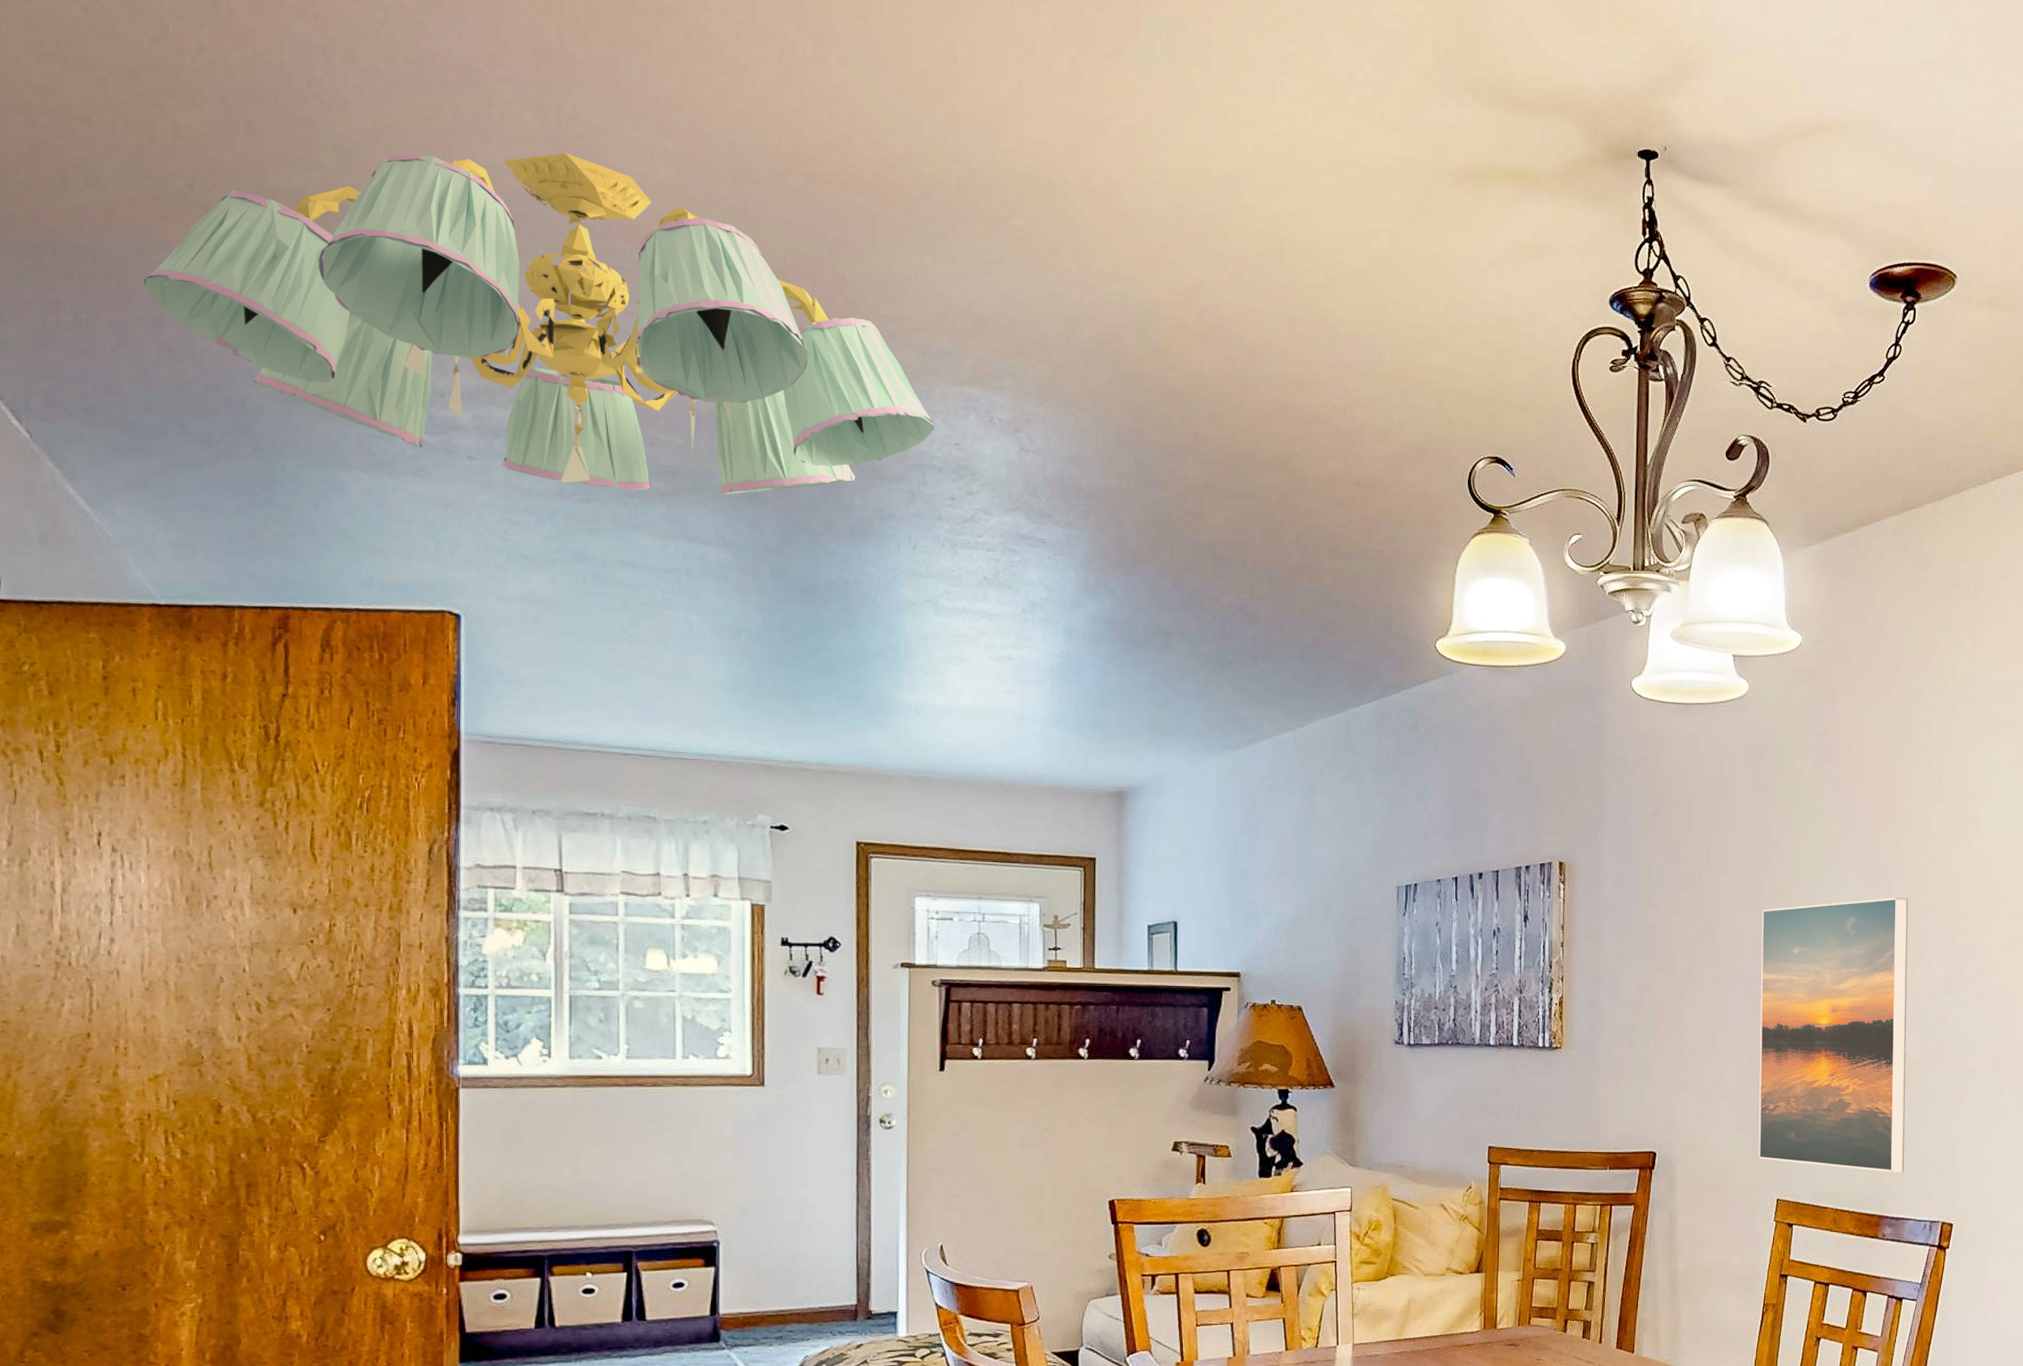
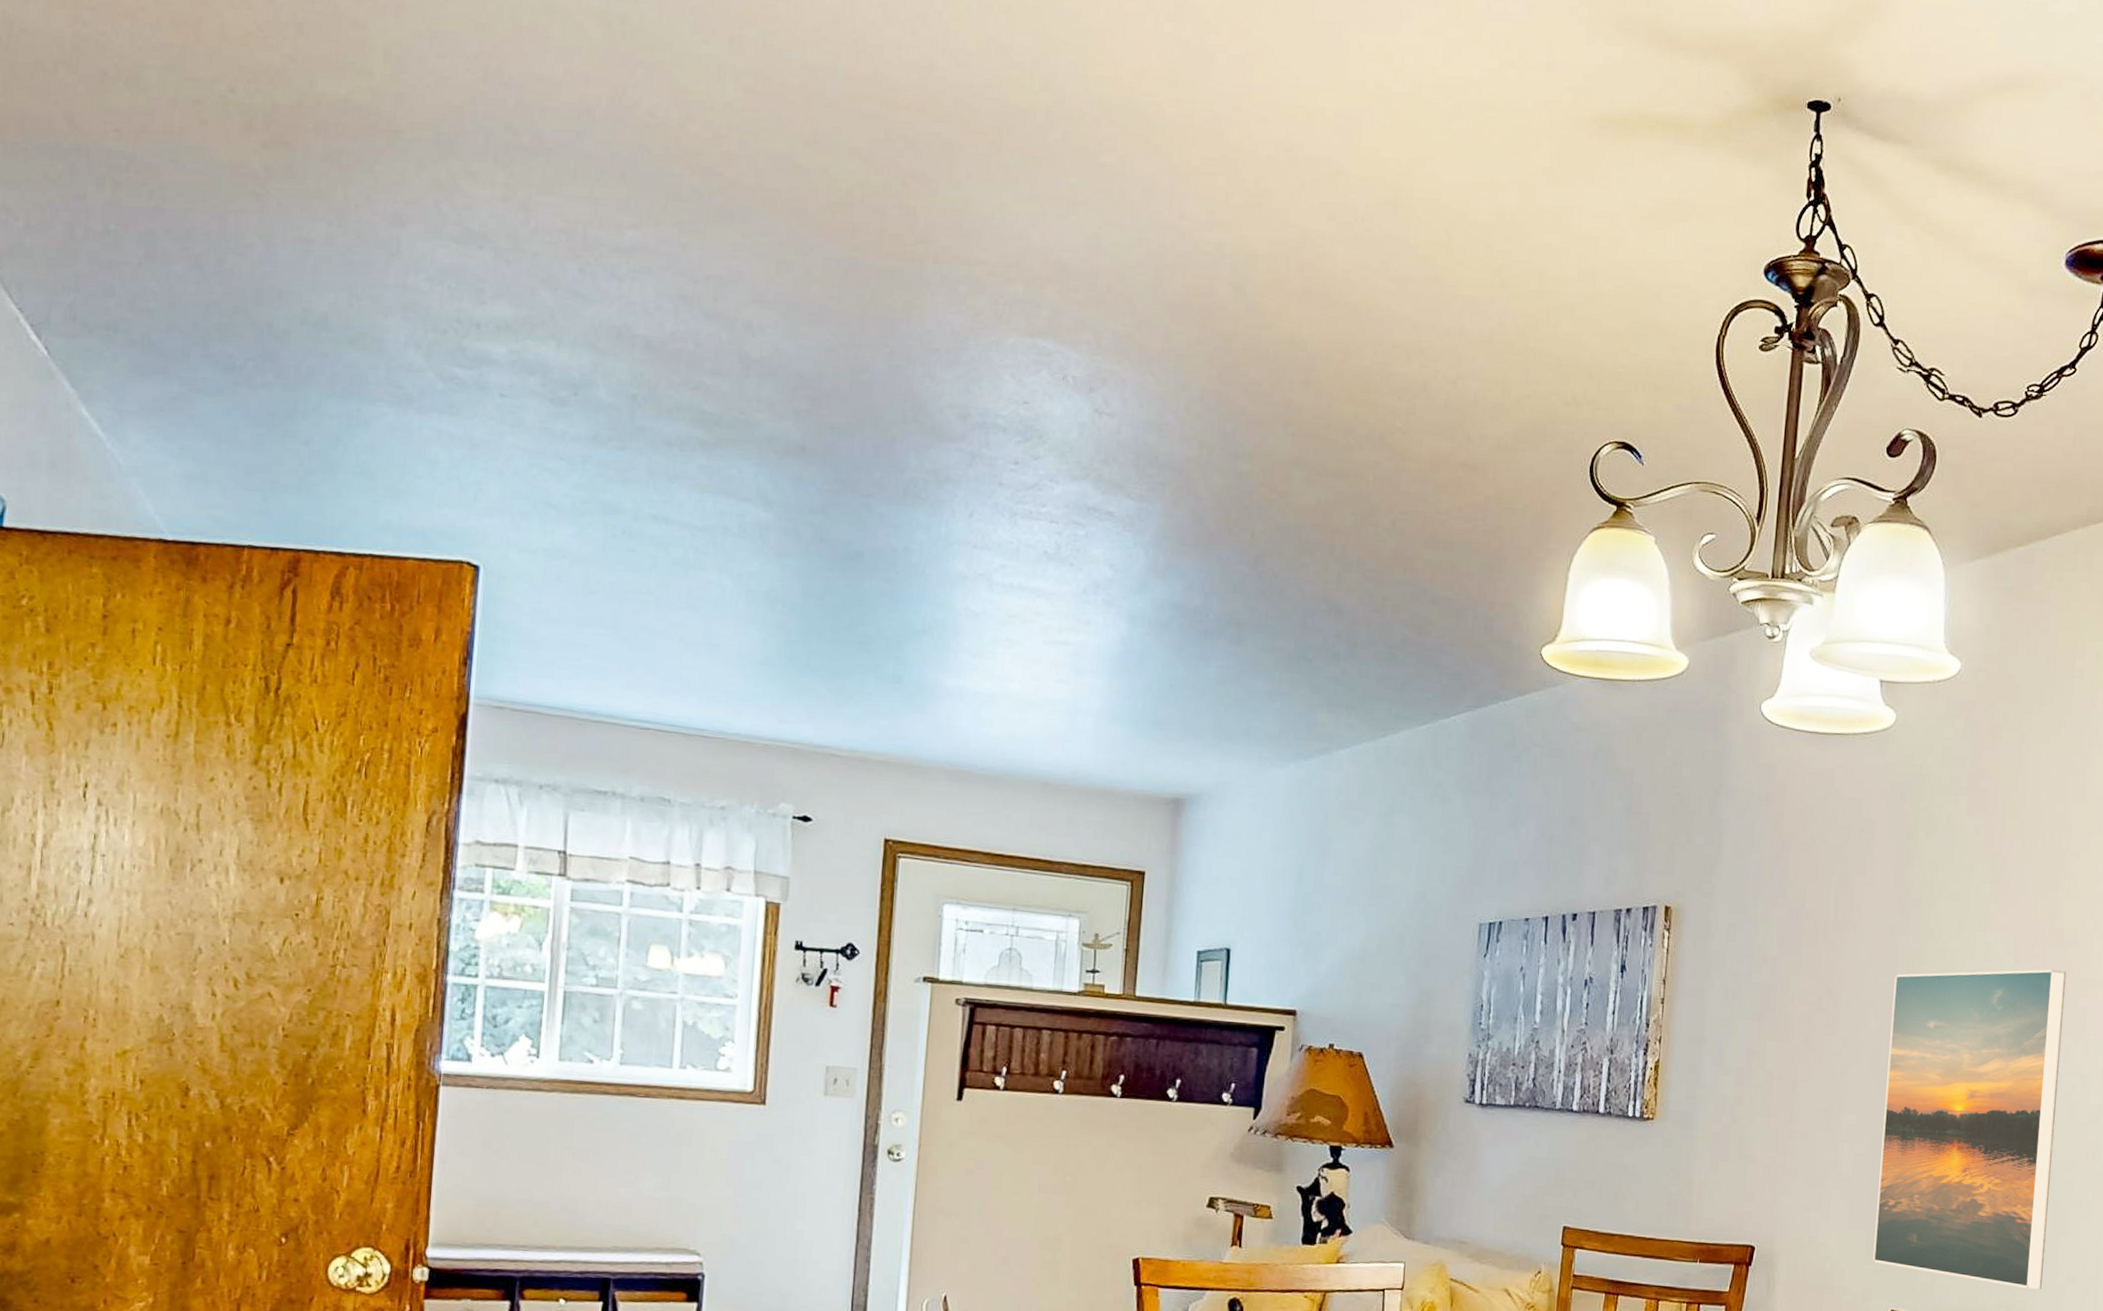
chandelier: present [144,153,935,495] -> none [177,63,1002,448]

